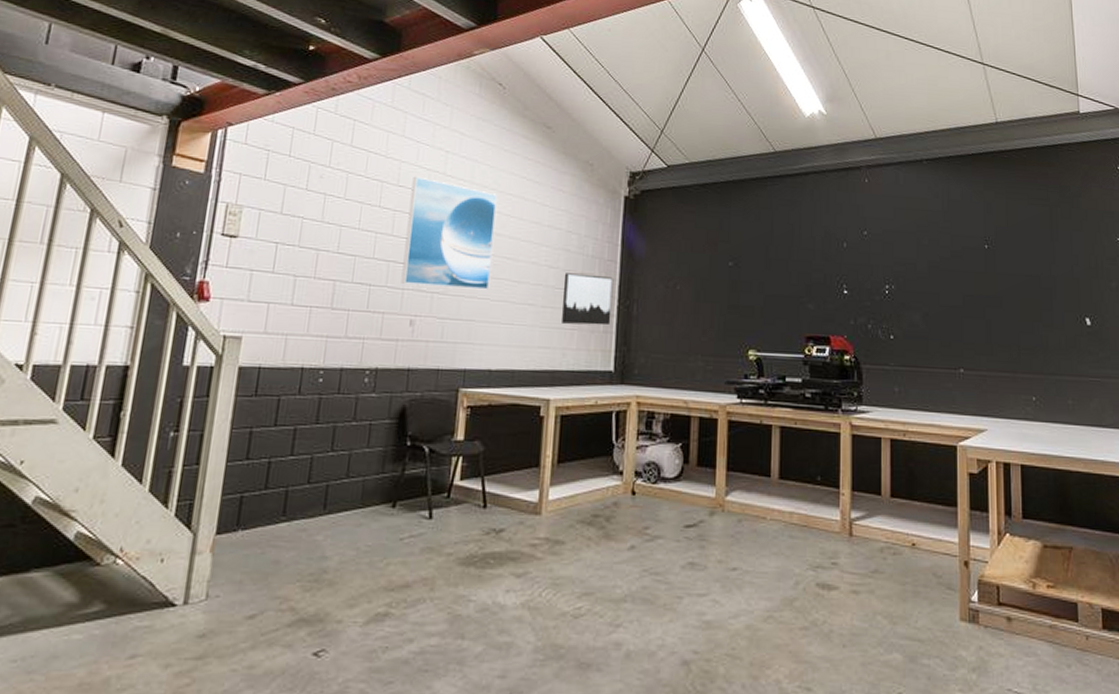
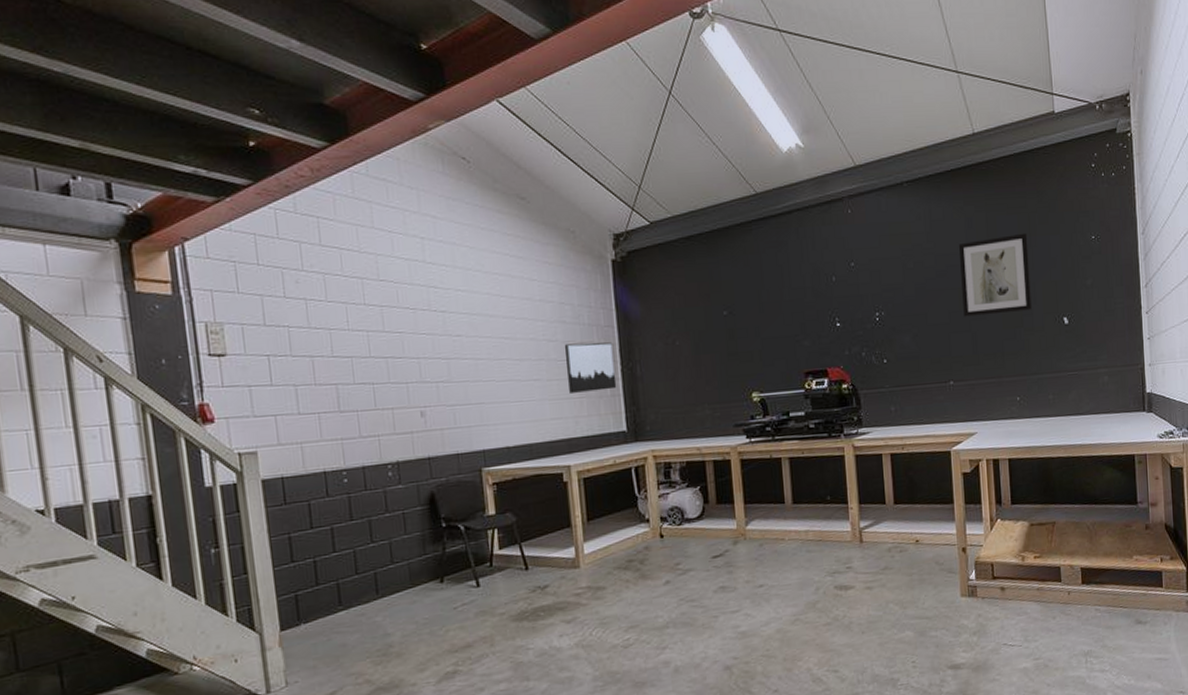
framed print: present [401,176,497,290] -> none [392,267,491,378]
wall art: none [977,225,1051,305] -> present [959,233,1032,317]

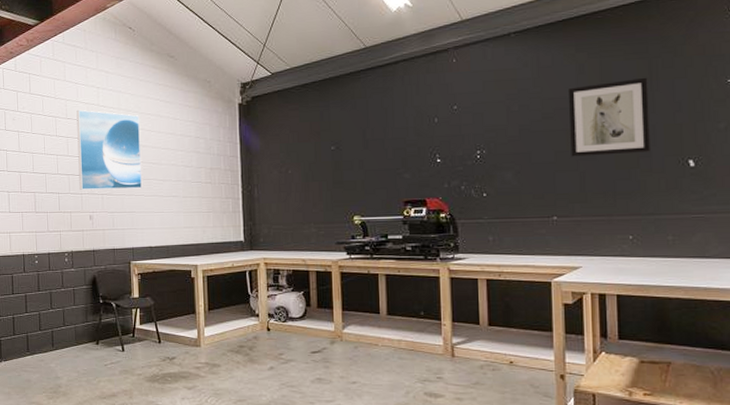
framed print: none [392,267,491,378] -> present [76,109,142,190]
wall art: present [565,342,617,393] -> none [198,169,238,208]

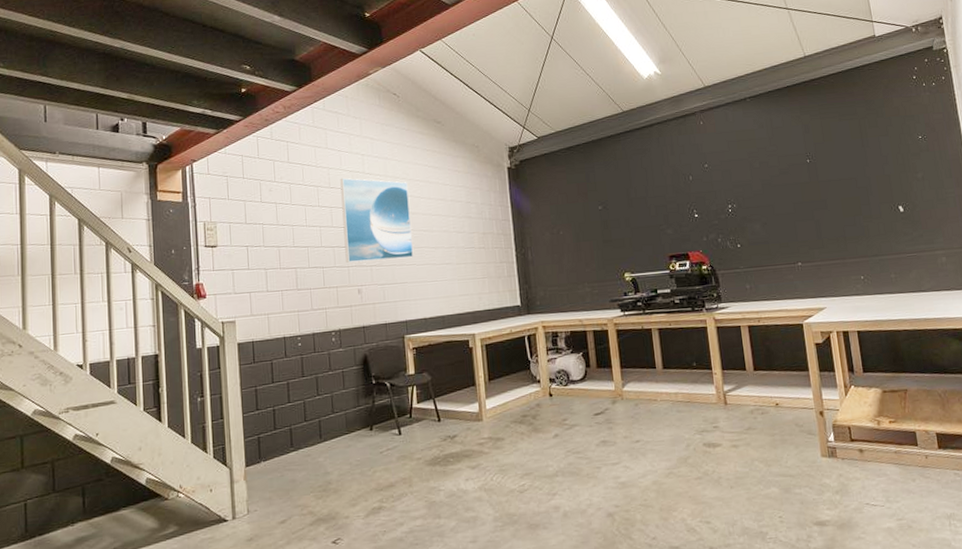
wall art: present [569,77,650,157] -> none [798,135,869,207]

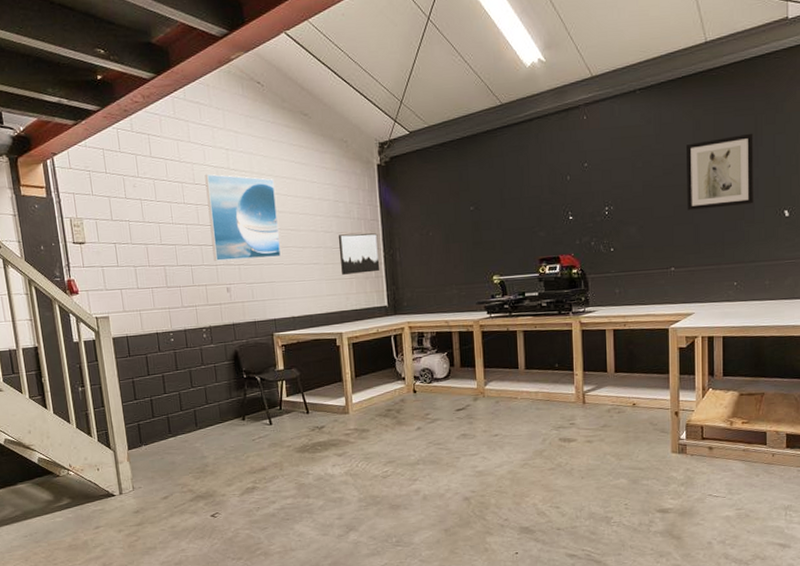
wall art: none [471,233,513,274] -> present [339,233,380,275]
wall art: none [798,135,869,207] -> present [686,133,753,211]

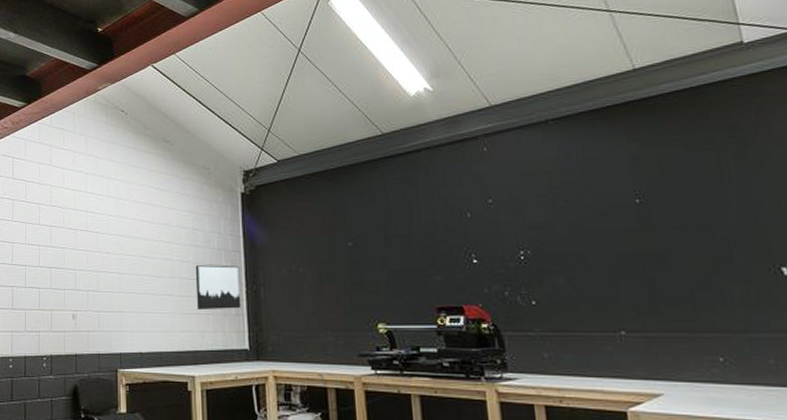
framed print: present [205,174,281,261] -> none [62,196,132,286]
wall art: present [686,133,753,211] -> none [623,170,732,260]

